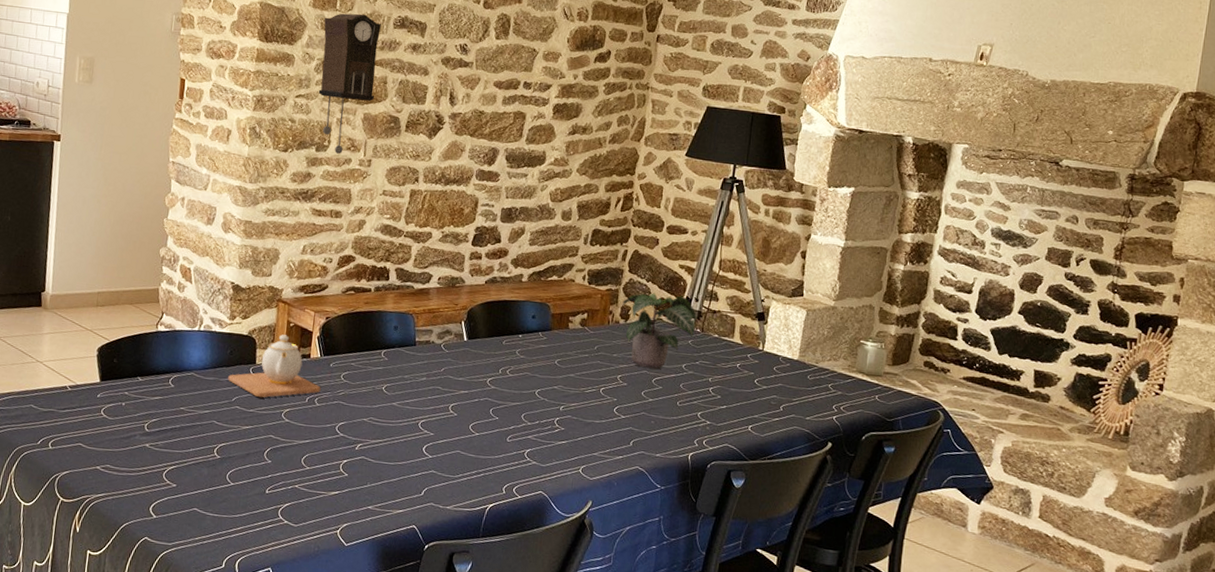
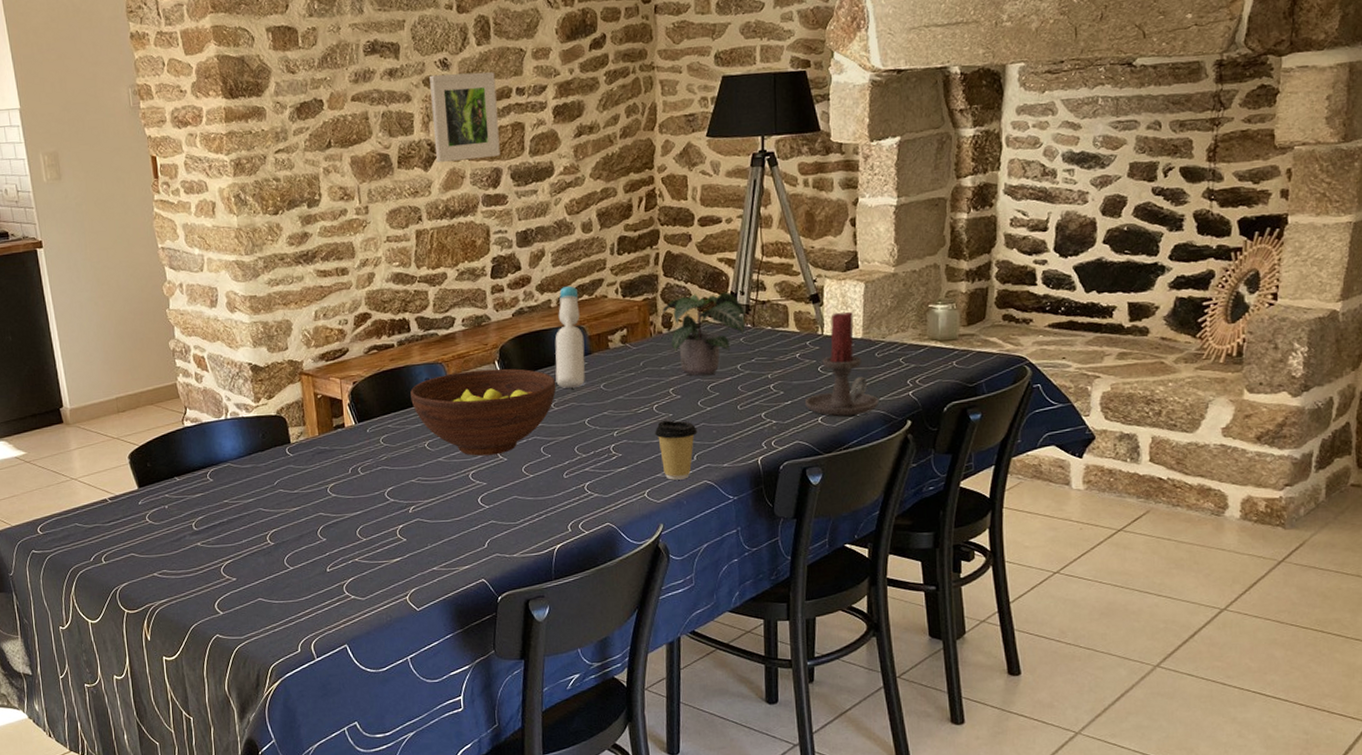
teapot: present [228,334,321,398] -> none [265,408,362,476]
pendulum clock: present [318,13,381,154] -> none [289,46,359,206]
fruit bowl: none [377,325,515,409] -> present [410,368,556,456]
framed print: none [441,56,508,138] -> present [429,72,500,162]
bottle: none [515,264,549,359] -> present [555,285,585,388]
coffee cup: none [598,404,637,462] -> present [655,420,698,480]
candle holder: none [739,333,806,430] -> present [805,311,879,416]

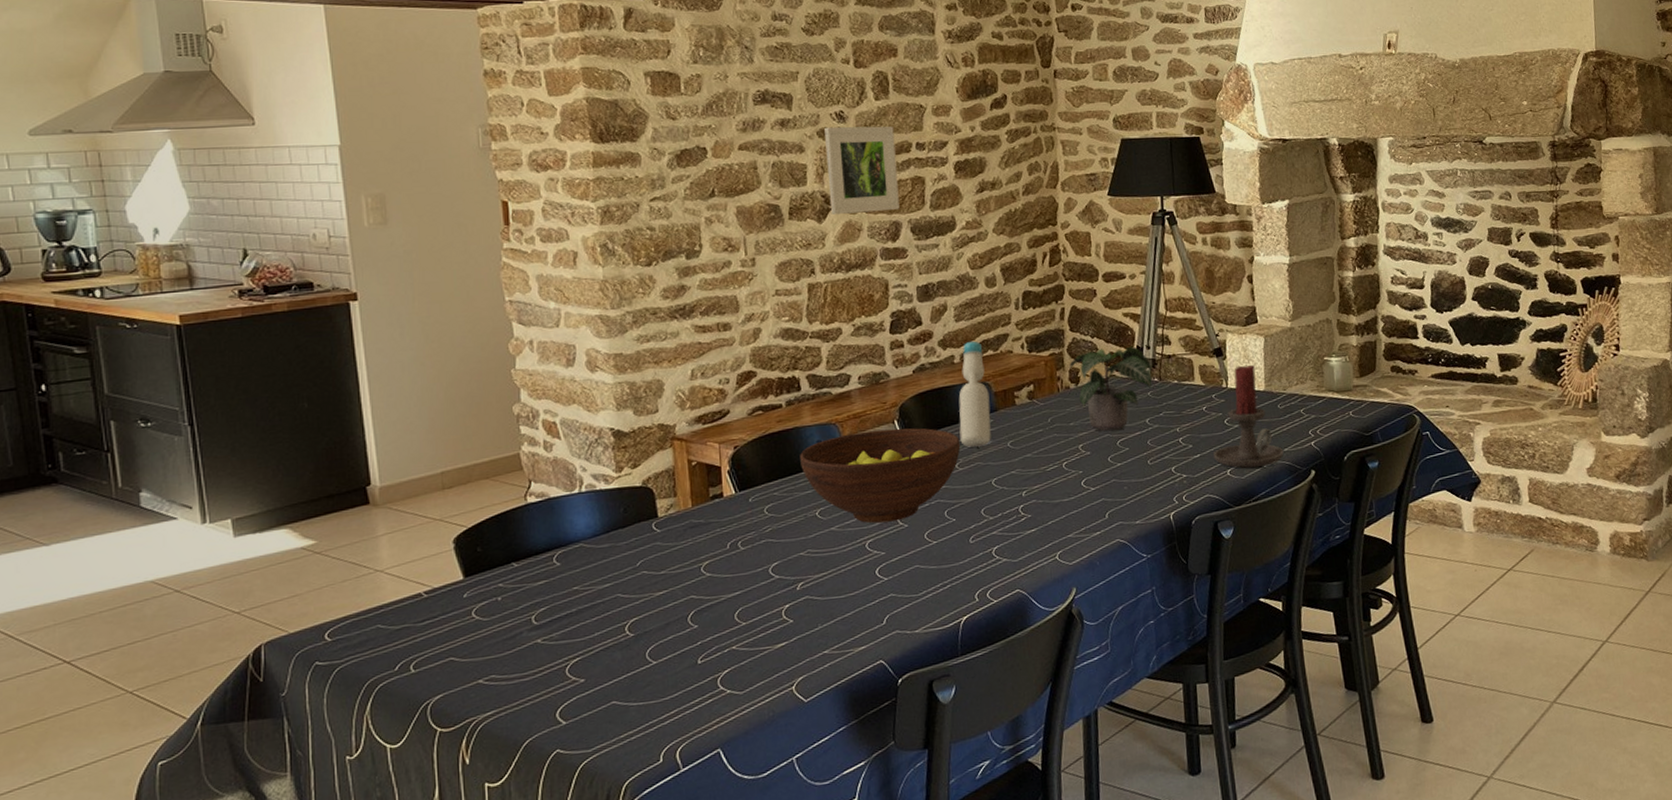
coffee cup: present [655,420,698,480] -> none [1065,478,1109,540]

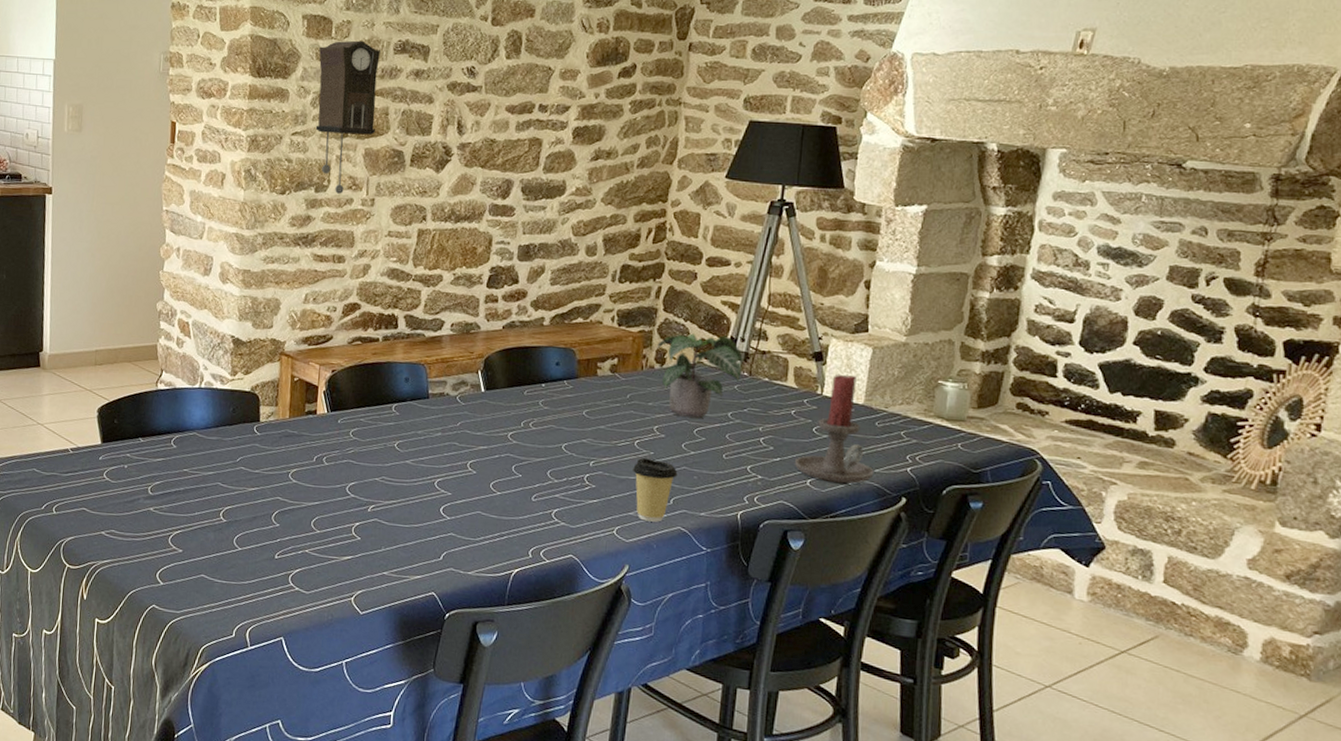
pendulum clock: none [669,94,746,258] -> present [315,40,380,194]
fruit bowl: present [800,428,961,523] -> none [387,376,538,466]
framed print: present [824,126,900,214] -> none [449,81,520,169]
bottle: present [958,340,991,447] -> none [538,306,573,410]
coffee cup: none [1065,478,1109,540] -> present [633,458,678,522]

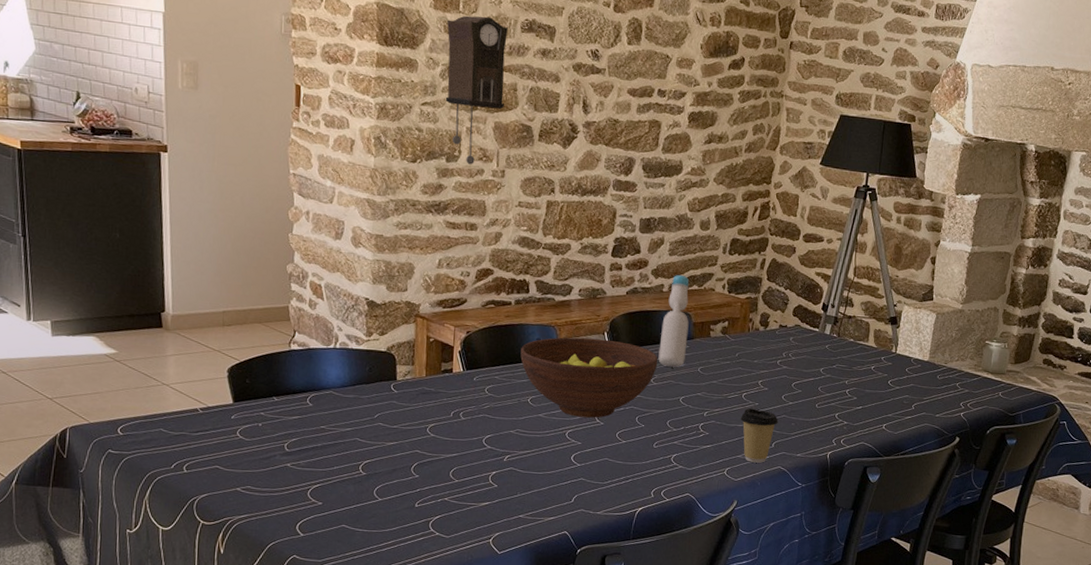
fruit bowl: none [387,376,538,466] -> present [520,337,658,418]
bottle: none [538,306,573,410] -> present [658,274,689,367]
potted plant: present [657,333,743,419] -> none [761,300,833,374]
candle holder: present [795,374,874,484] -> none [874,336,936,427]

